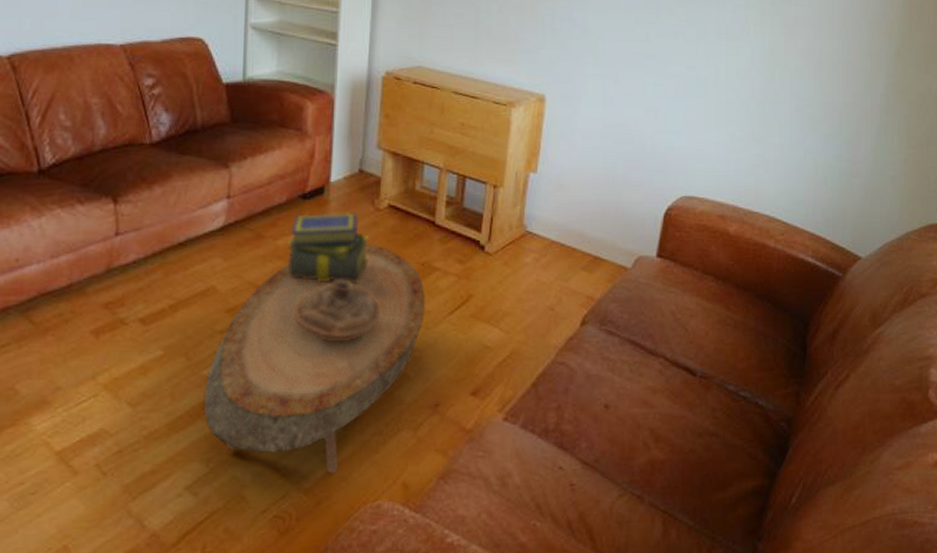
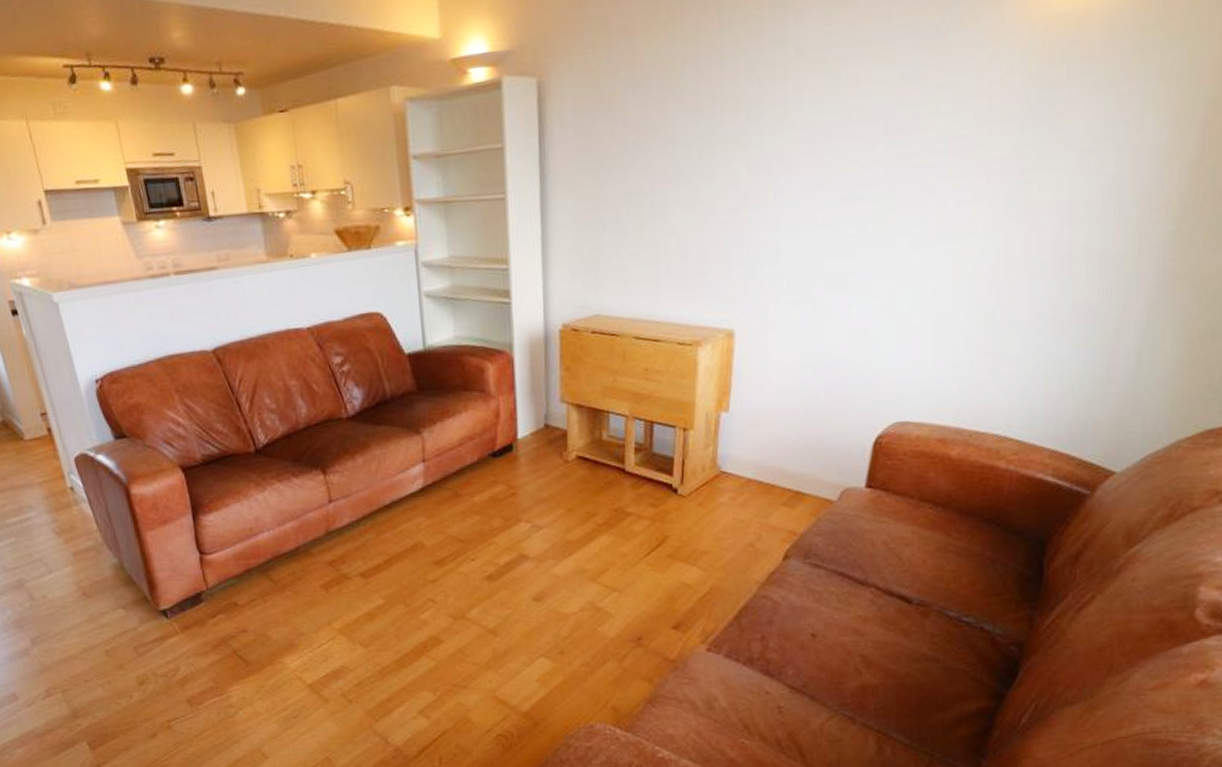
coffee table: present [204,244,425,474] -> none [424,494,621,700]
stack of books: present [286,211,369,282] -> none [482,465,562,533]
decorative bowl: present [293,279,380,342] -> none [495,529,578,586]

